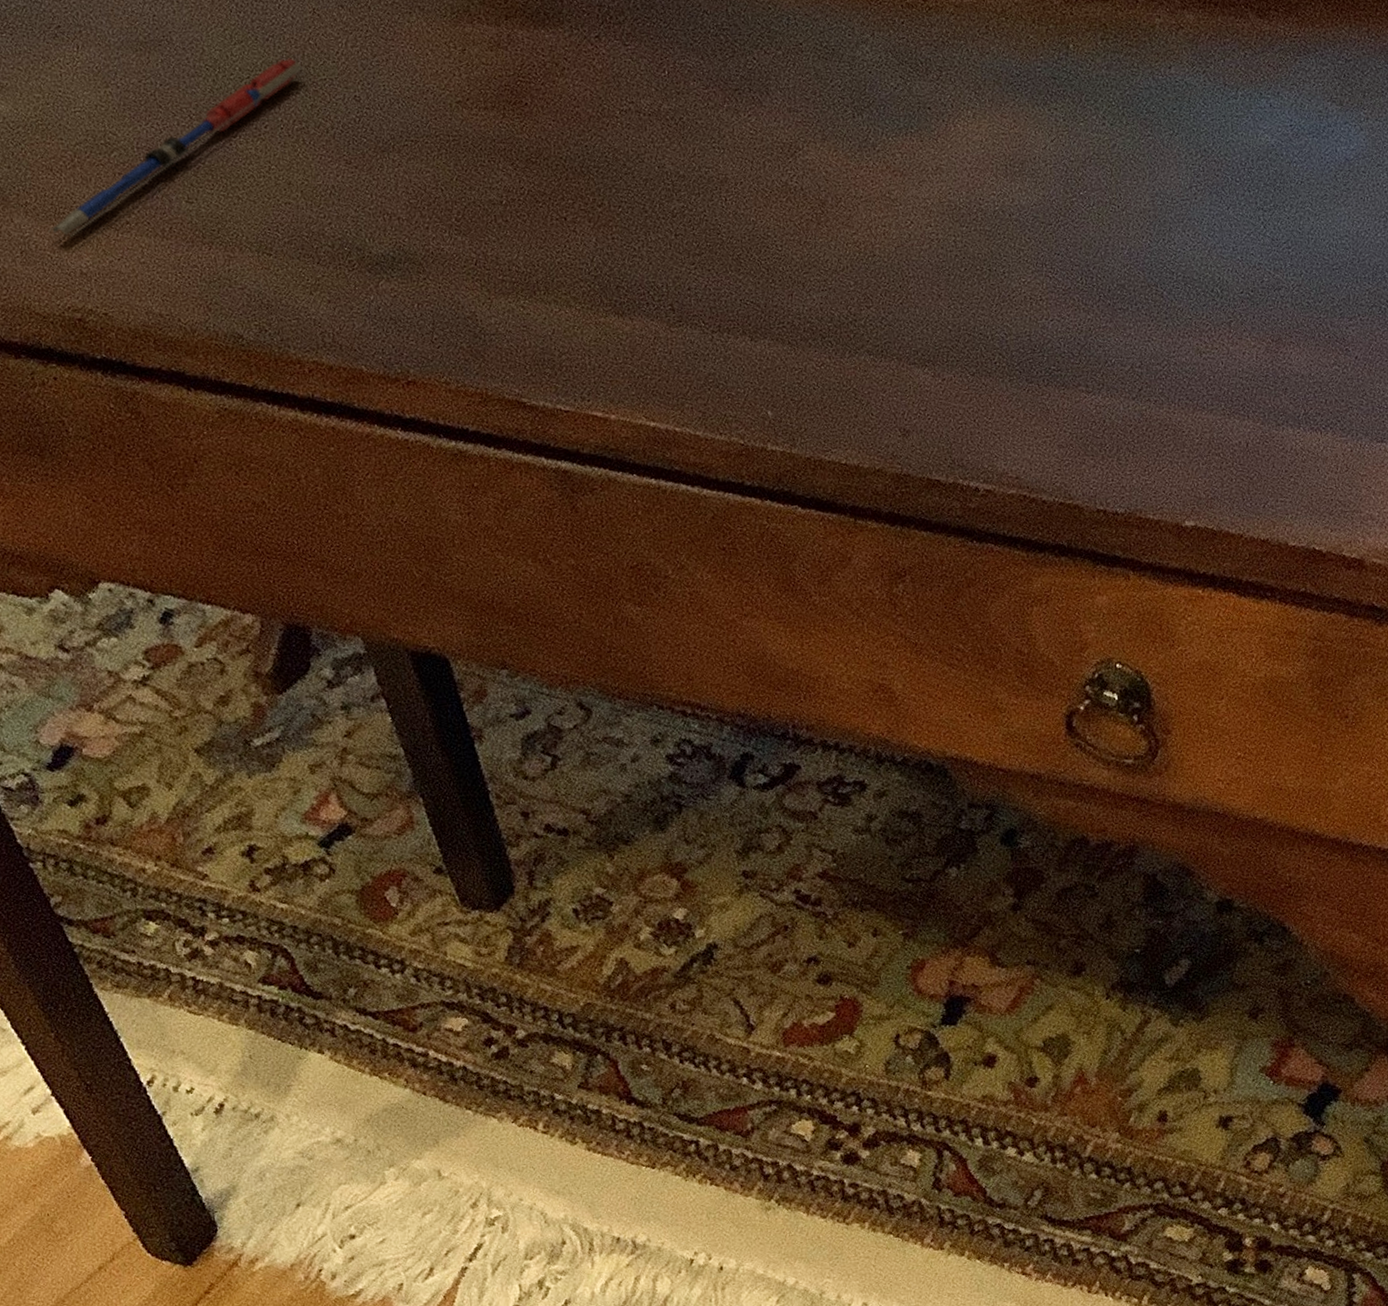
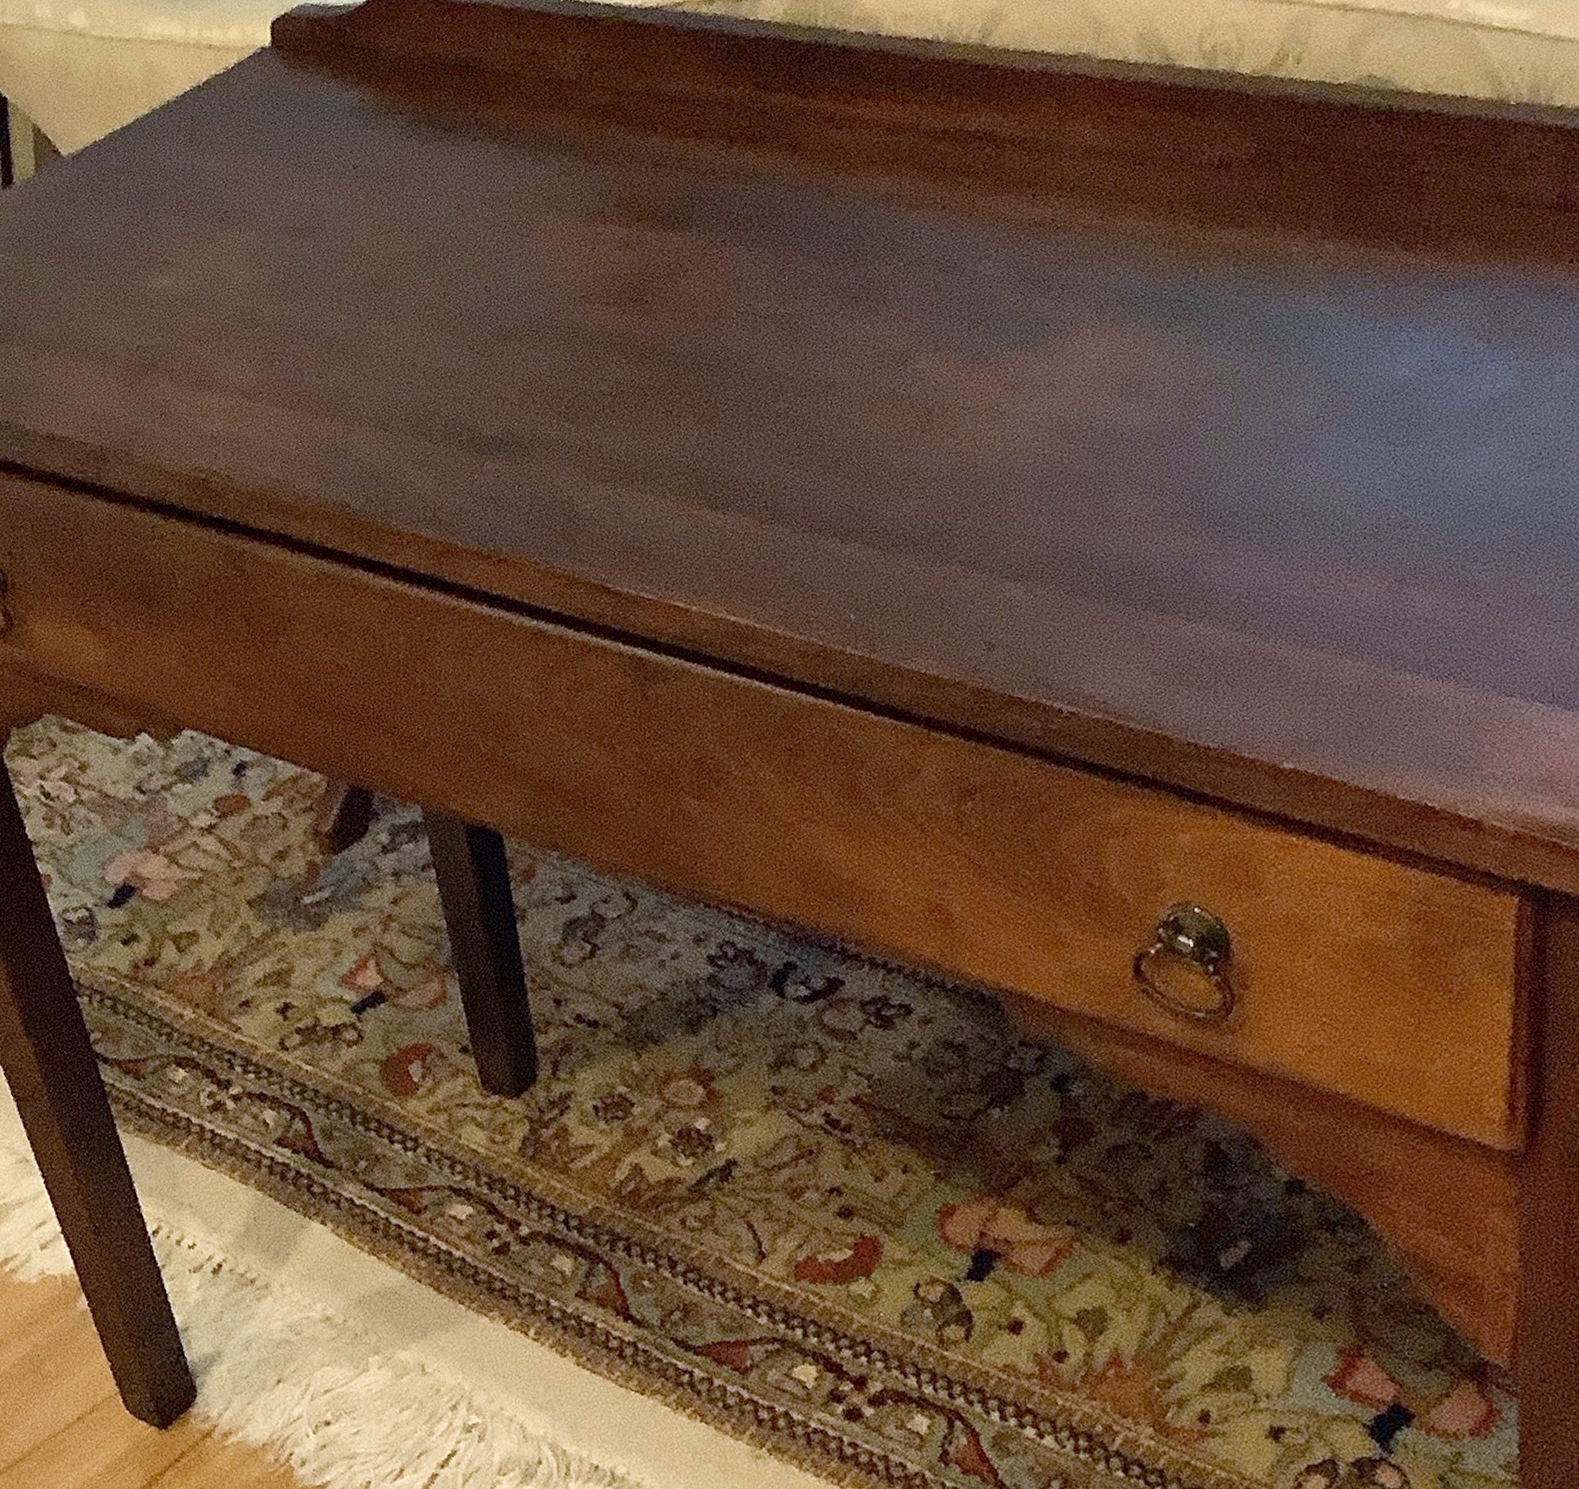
pen: present [48,58,304,237] -> none [188,248,442,403]

